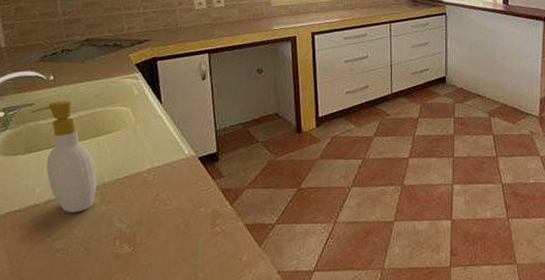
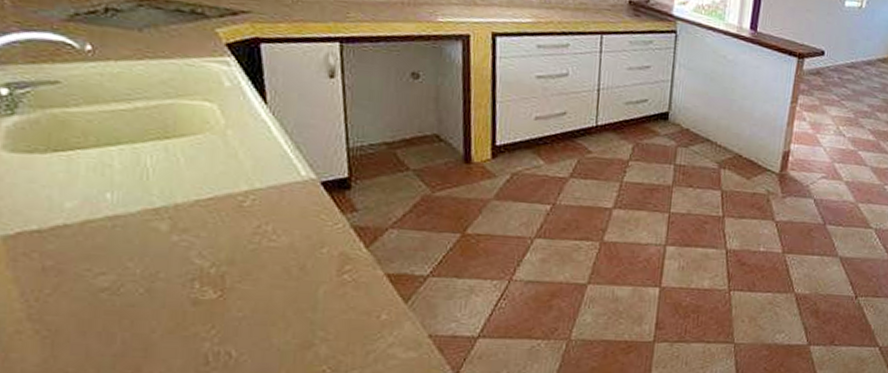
soap bottle: present [31,101,97,213] -> none [54,82,164,241]

